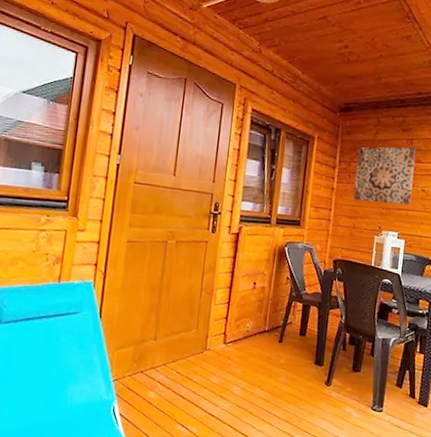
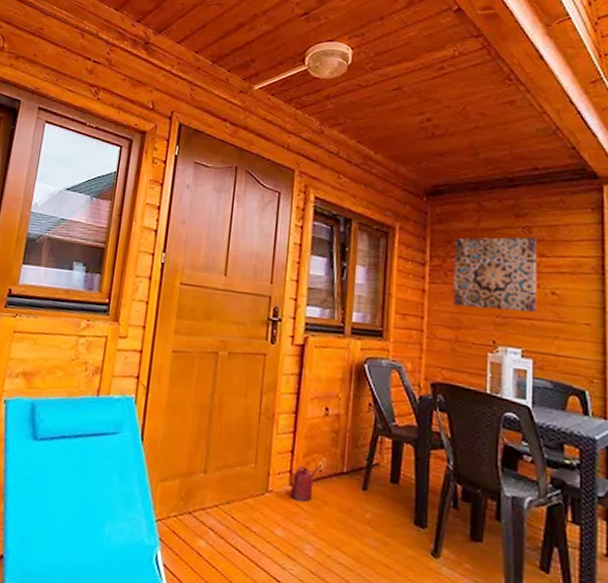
watering can: none [224,328,247,356] -> present [291,465,320,502]

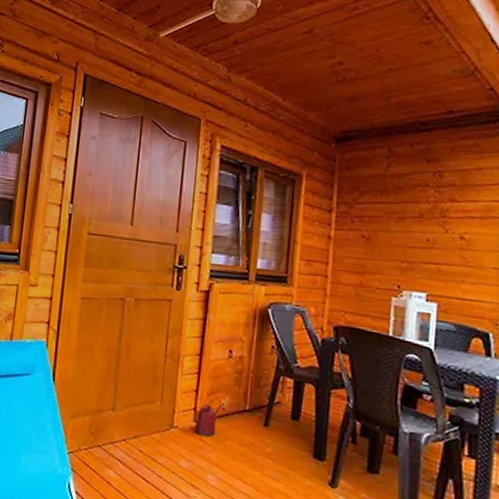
wall art: present [453,237,538,313] -> none [358,182,449,258]

